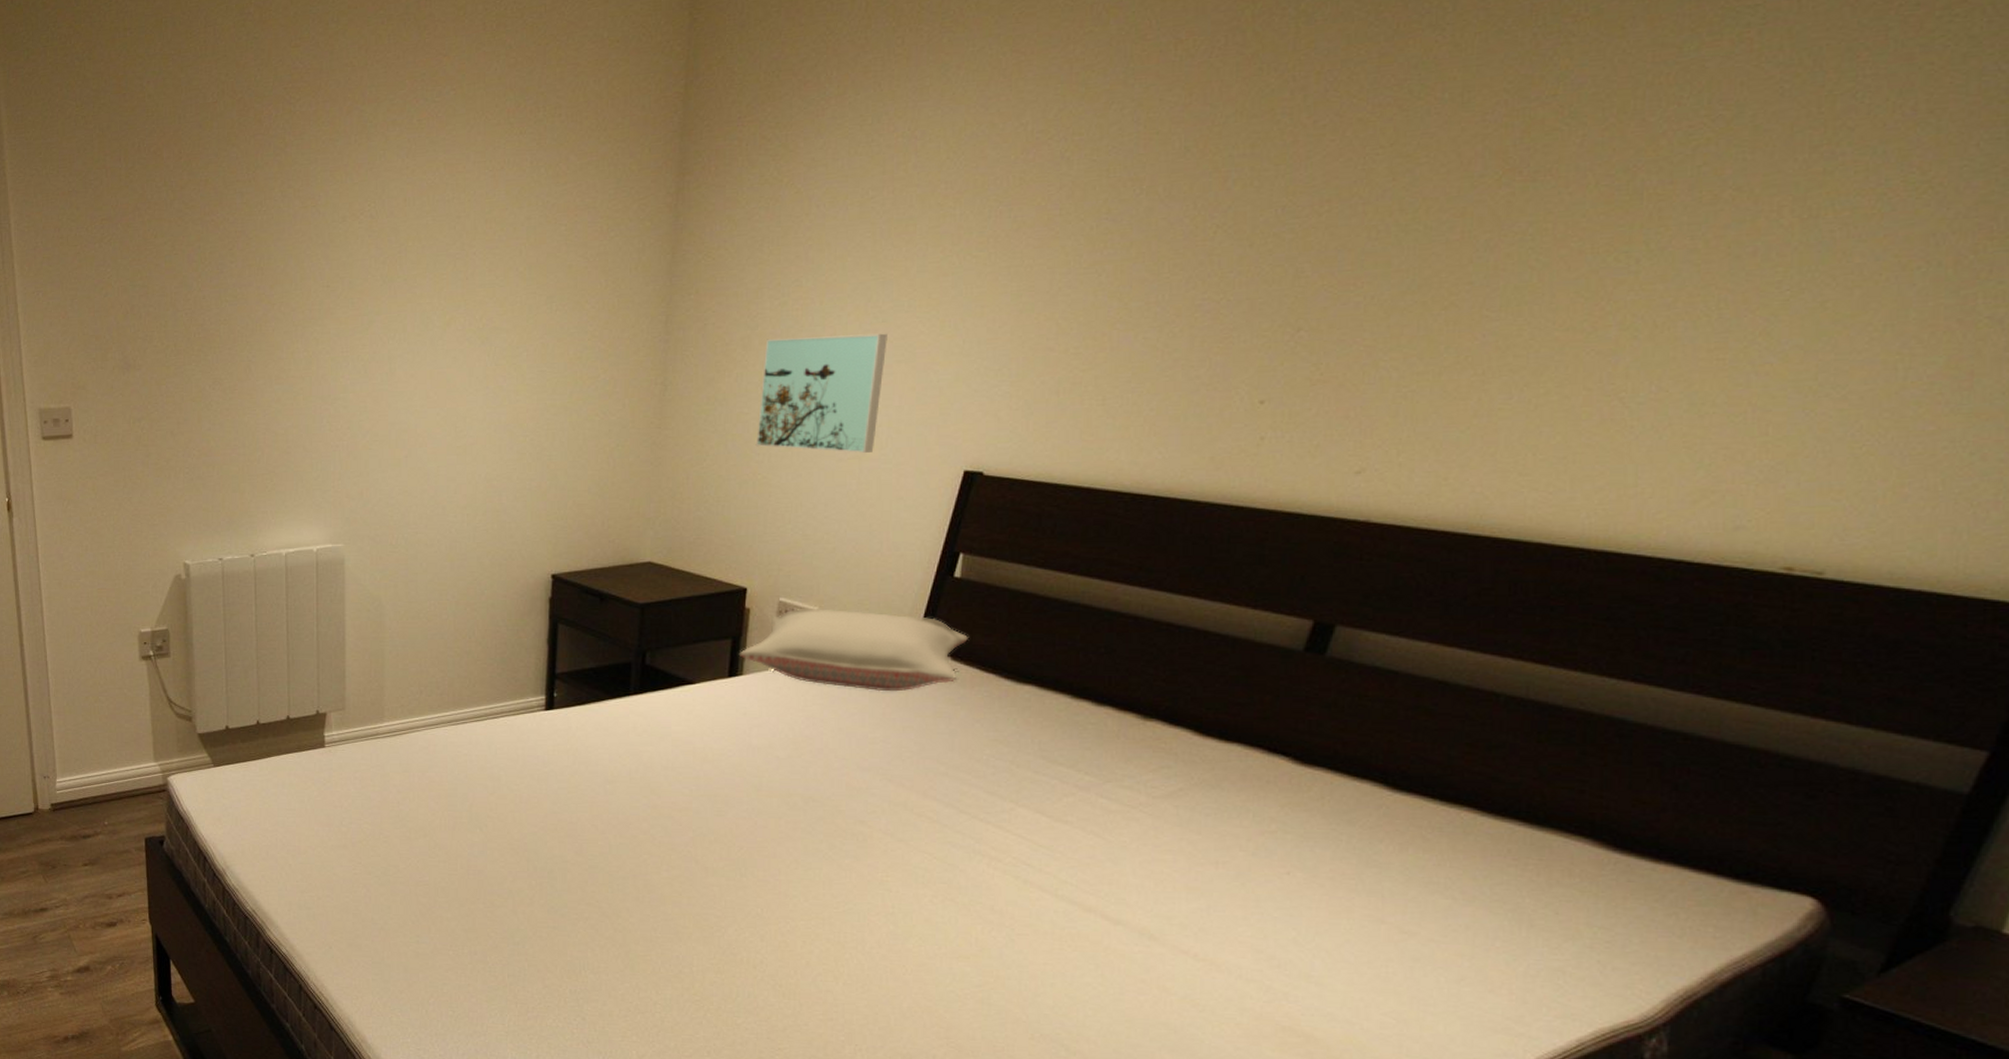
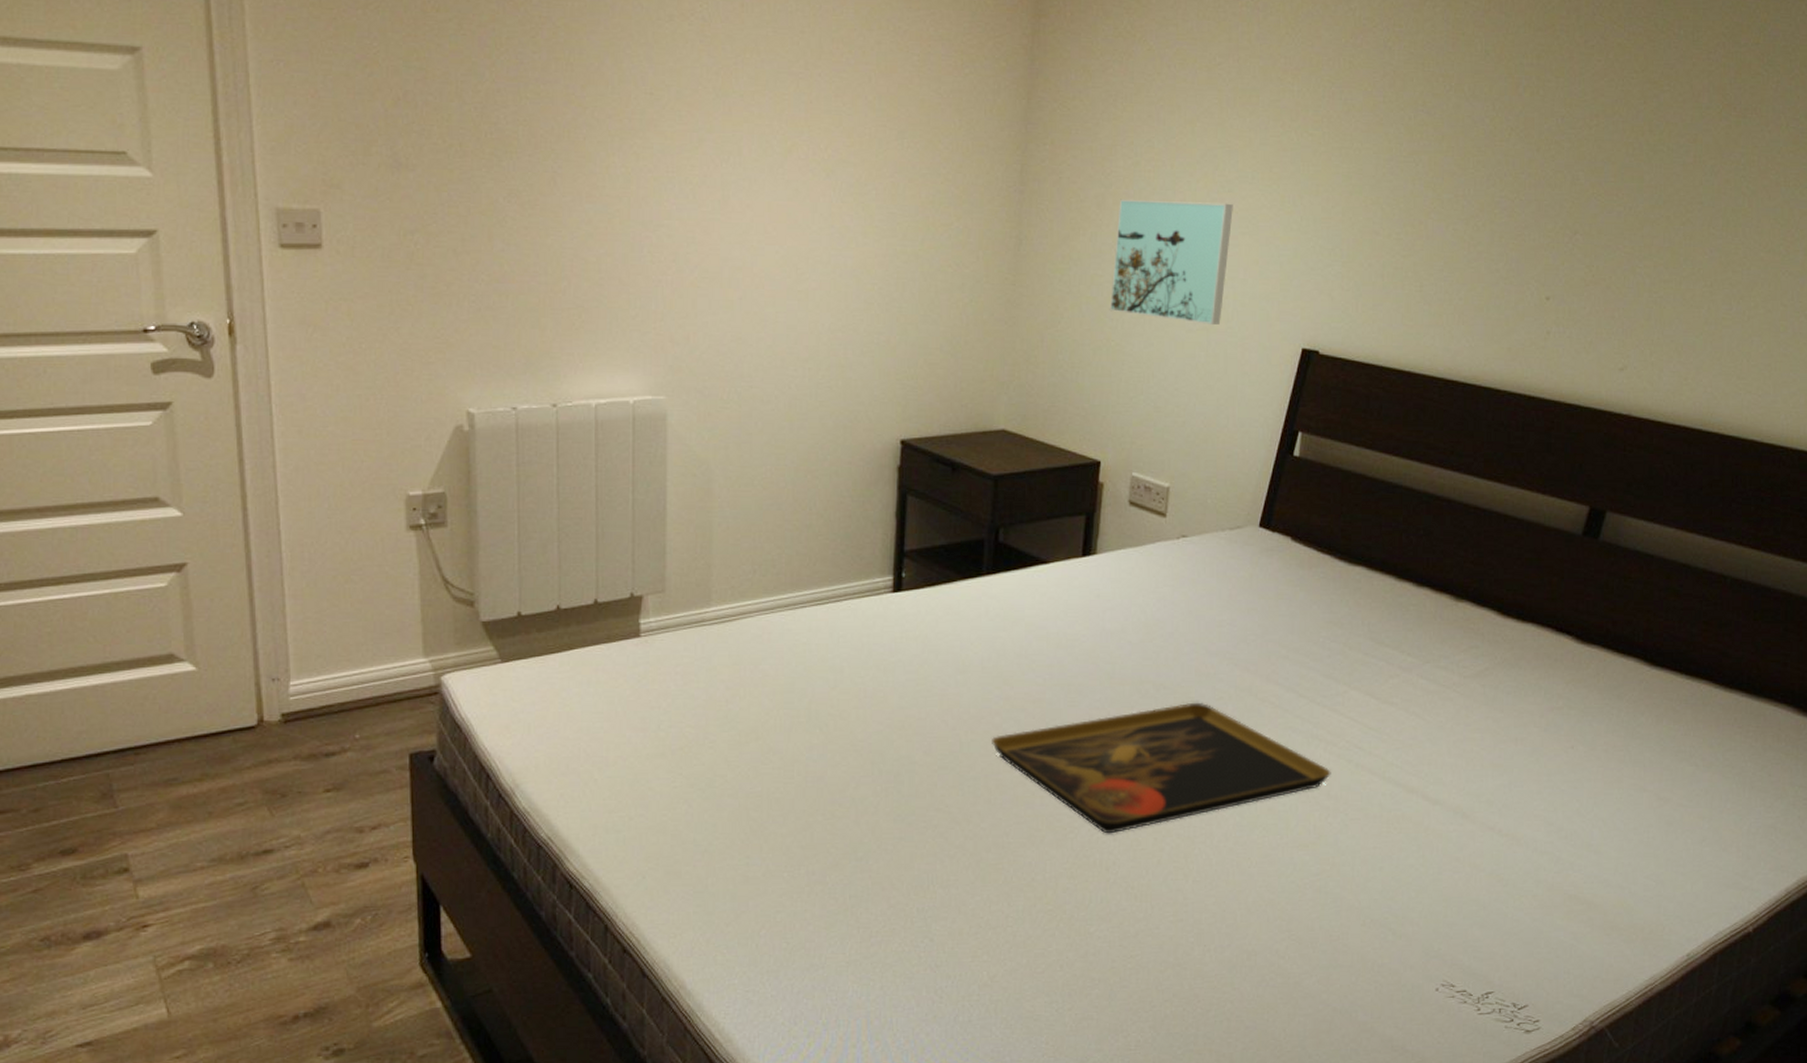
decorative tray: none [640,816,996,935] -> present [992,703,1331,834]
pillow: present [740,607,970,692] -> none [1093,484,1307,573]

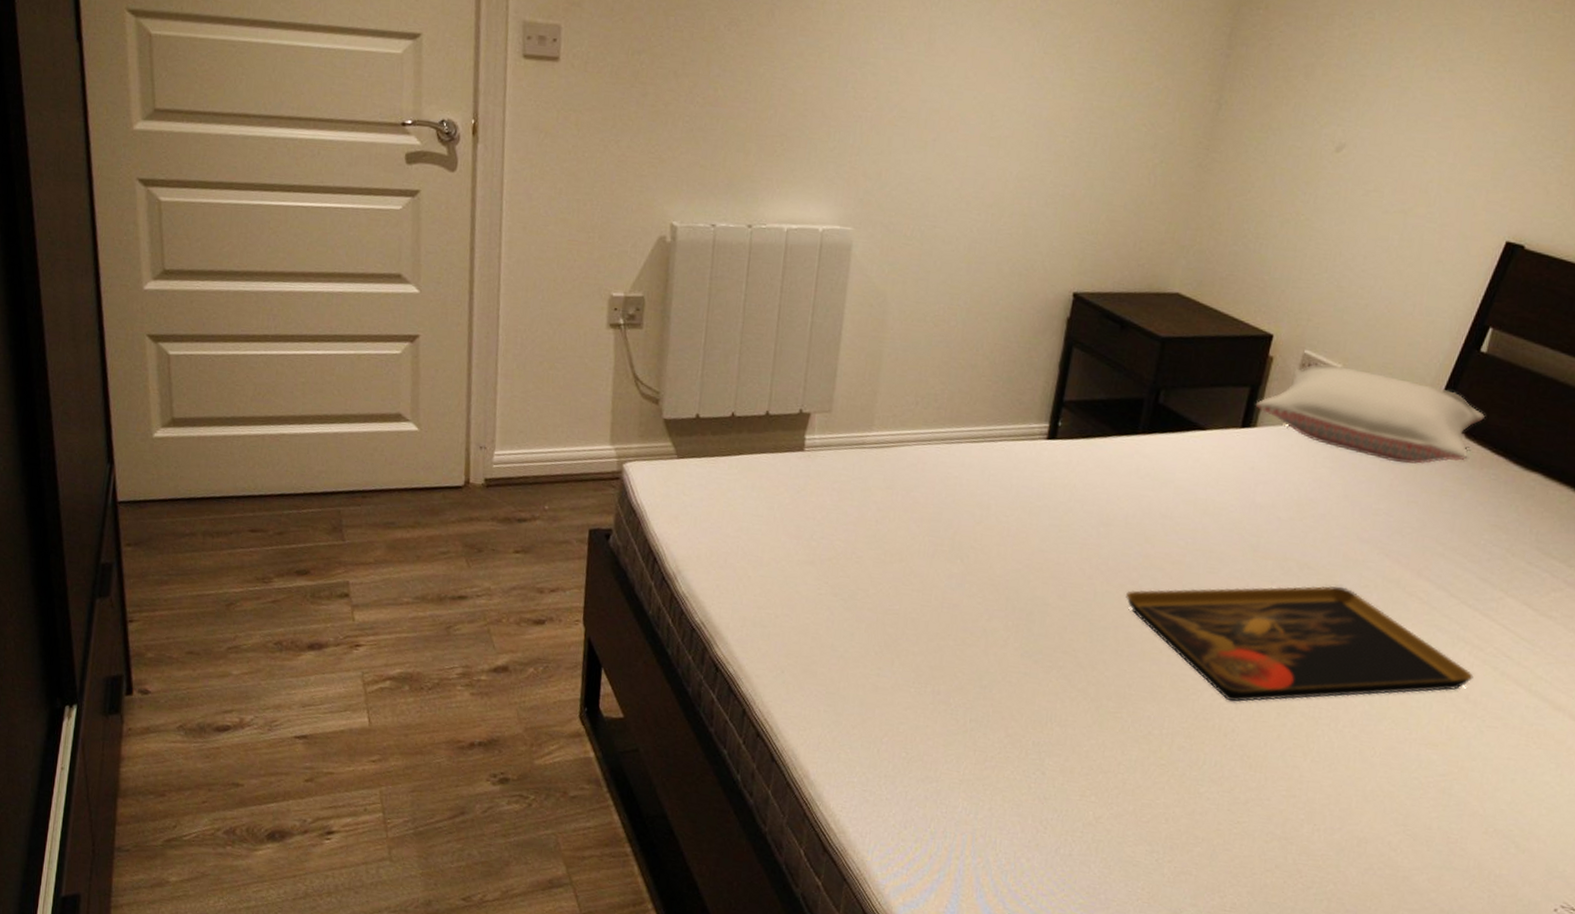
pillow: none [1093,484,1307,573] -> present [1256,364,1486,465]
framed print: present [1109,199,1233,325] -> none [1303,70,1452,209]

